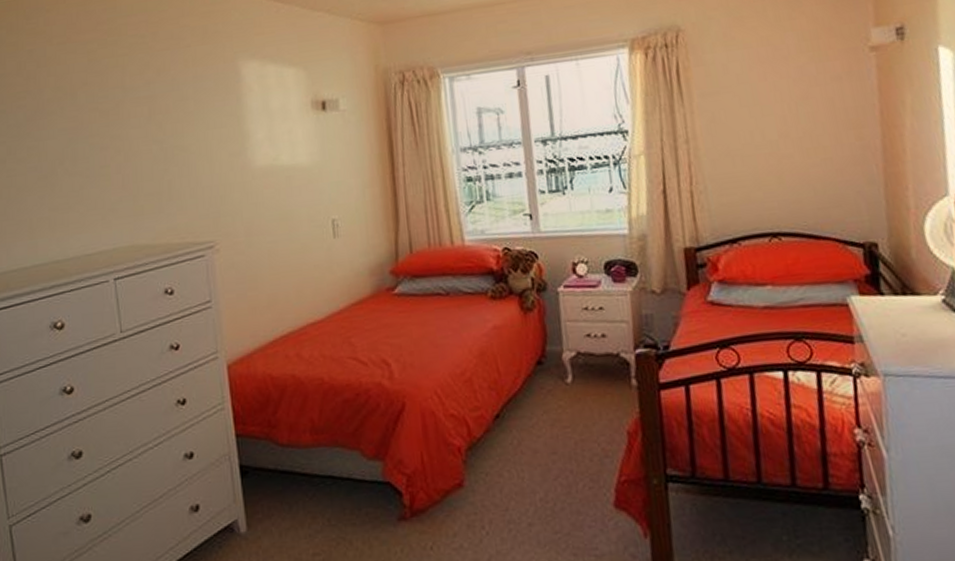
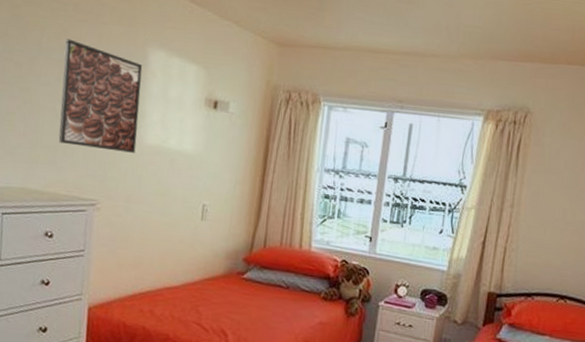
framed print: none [149,72,246,187] -> present [58,39,143,153]

